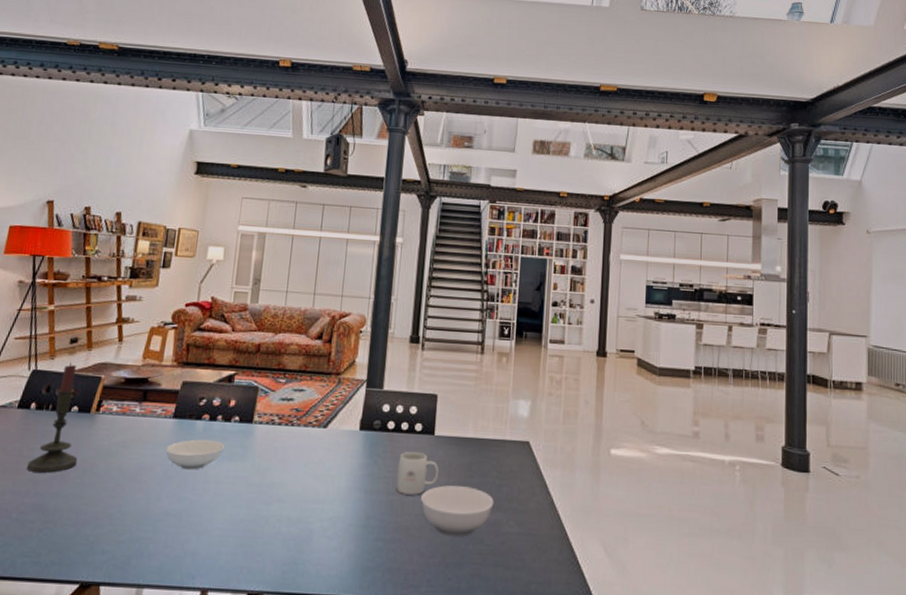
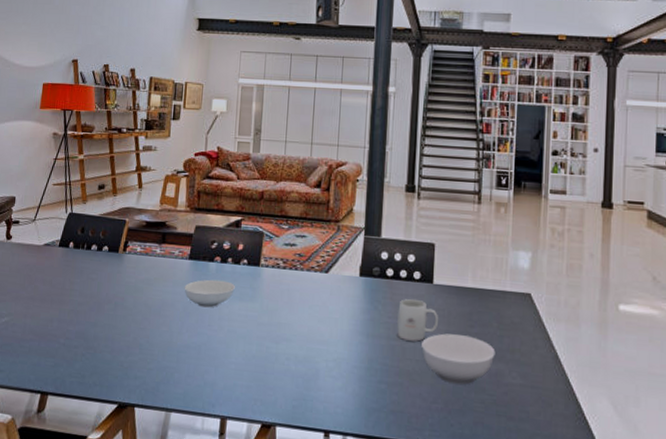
candle: present [26,362,78,473] -> none [69,206,111,305]

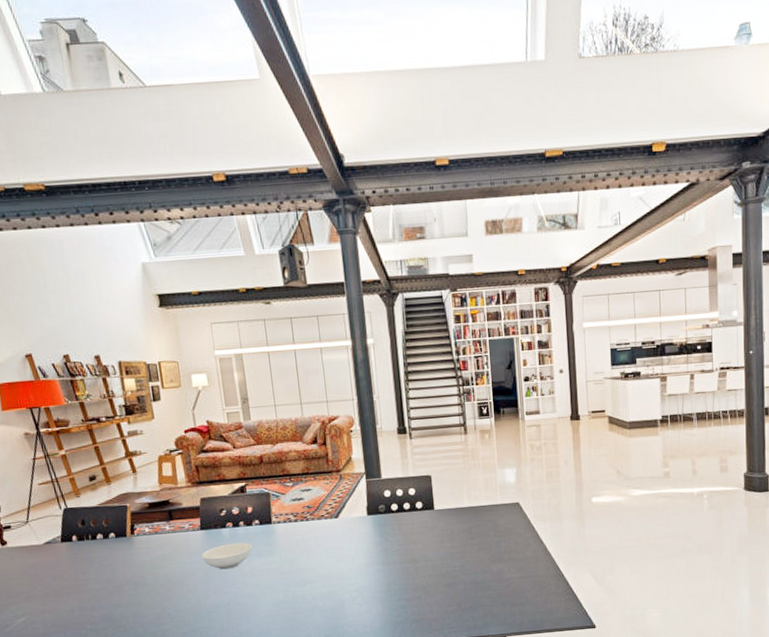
mug: present [397,298,439,342] -> none [406,525,444,561]
bowl: present [422,333,496,385] -> none [431,547,495,588]

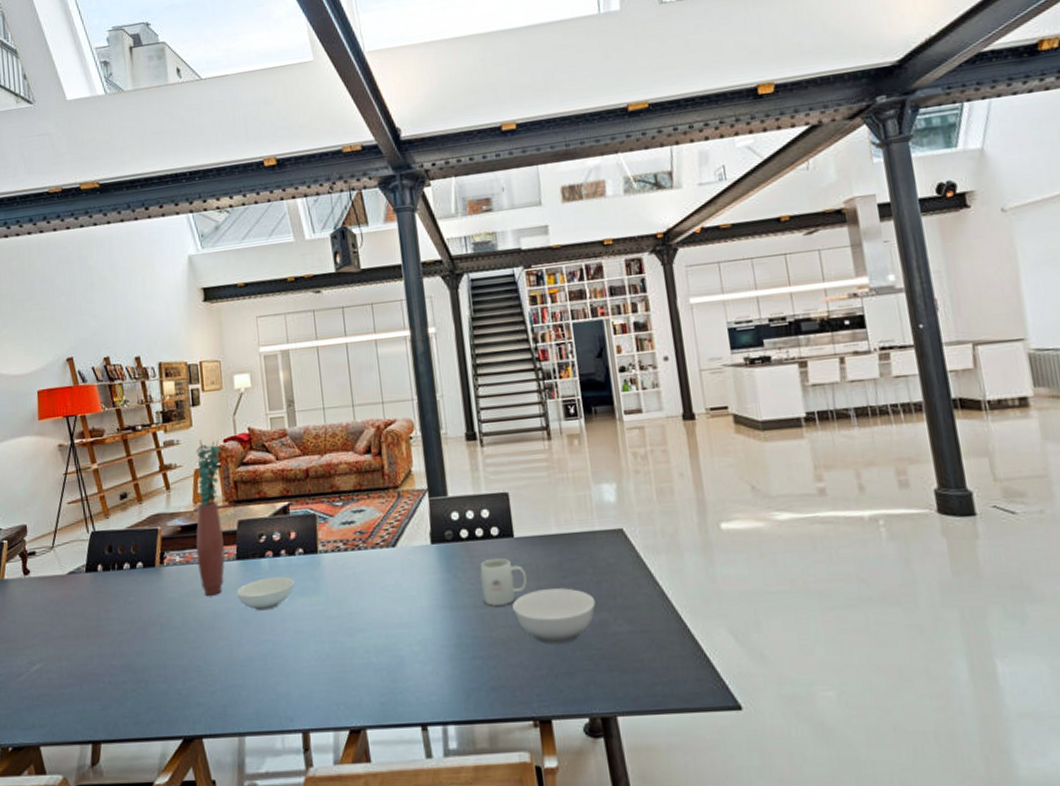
vase: none [159,430,190,559] -> present [196,439,225,596]
mug: none [406,525,444,561] -> present [480,557,528,606]
bowl: none [431,547,495,588] -> present [512,588,596,644]

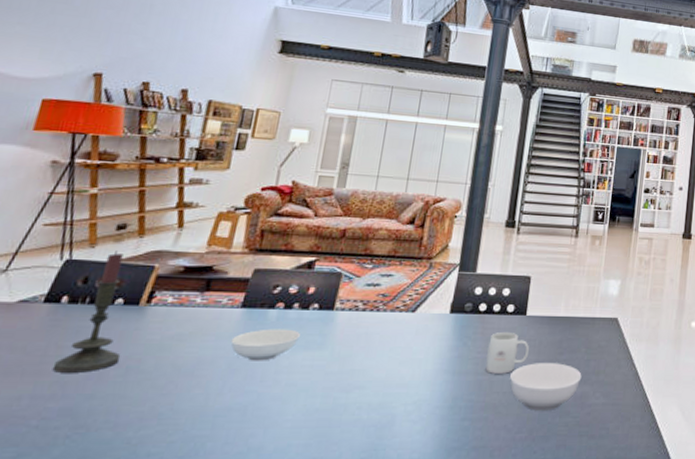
candle: none [107,518,154,634] -> present [52,250,124,373]
vase: present [196,439,225,596] -> none [190,183,256,341]

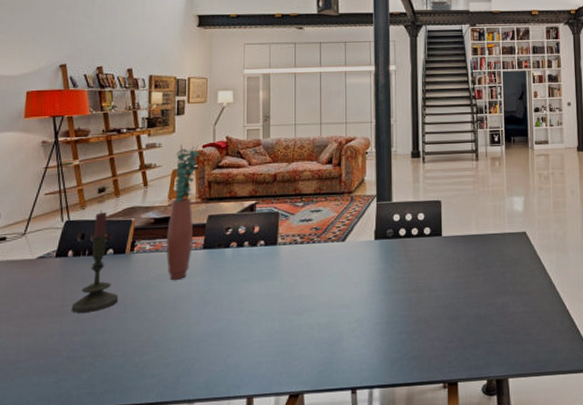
vase: none [190,183,256,341] -> present [167,144,199,280]
bowl: present [230,328,300,361] -> none [200,264,253,294]
mug: present [485,331,530,374] -> none [412,252,450,291]
bowl: present [510,363,582,411] -> none [436,277,500,322]

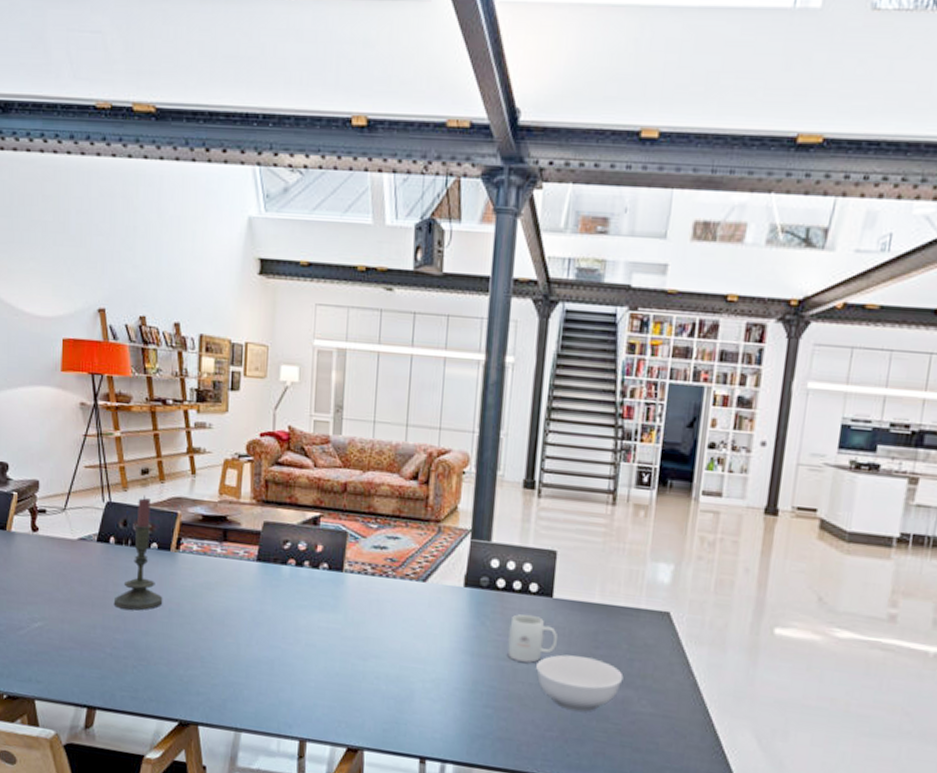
vase: present [167,144,199,280] -> none [215,428,255,592]
mug: none [412,252,450,291] -> present [507,614,559,663]
bowl: none [436,277,500,322] -> present [536,654,624,712]

